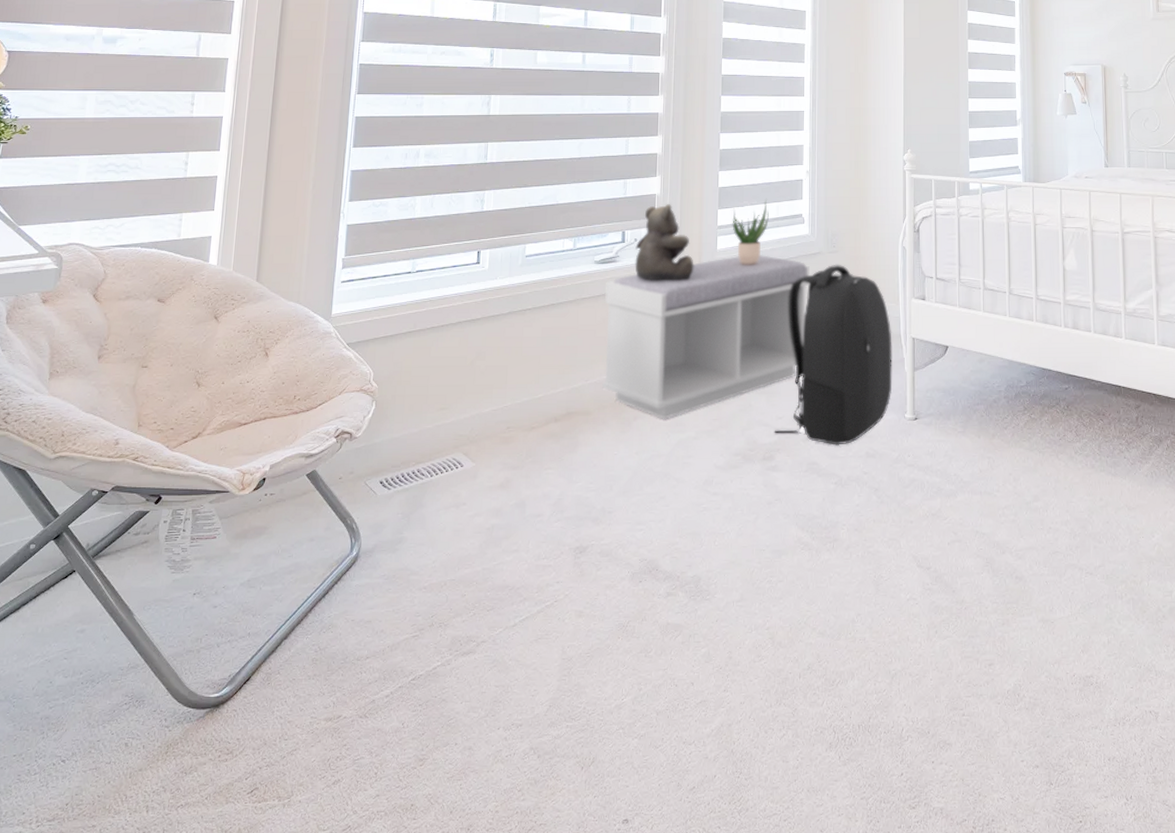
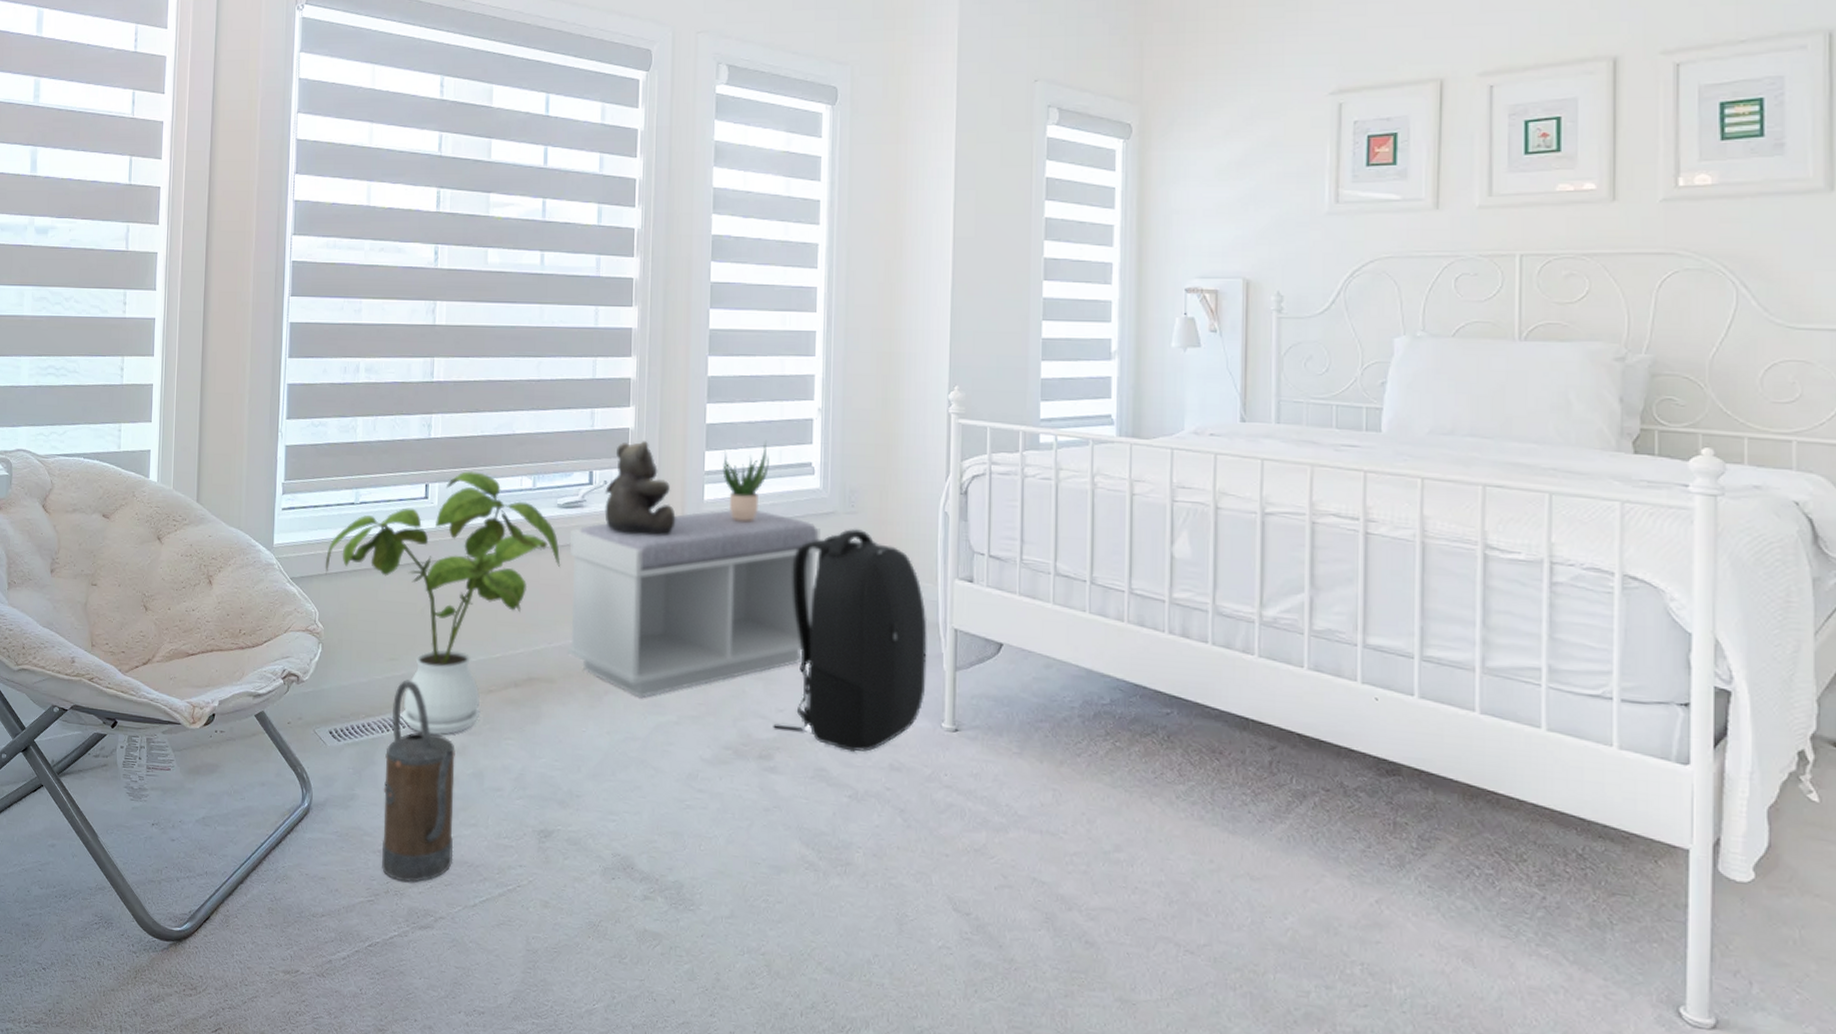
house plant: none [381,238,597,473] -> present [325,471,561,735]
watering can: none [427,426,500,614] -> present [382,679,455,883]

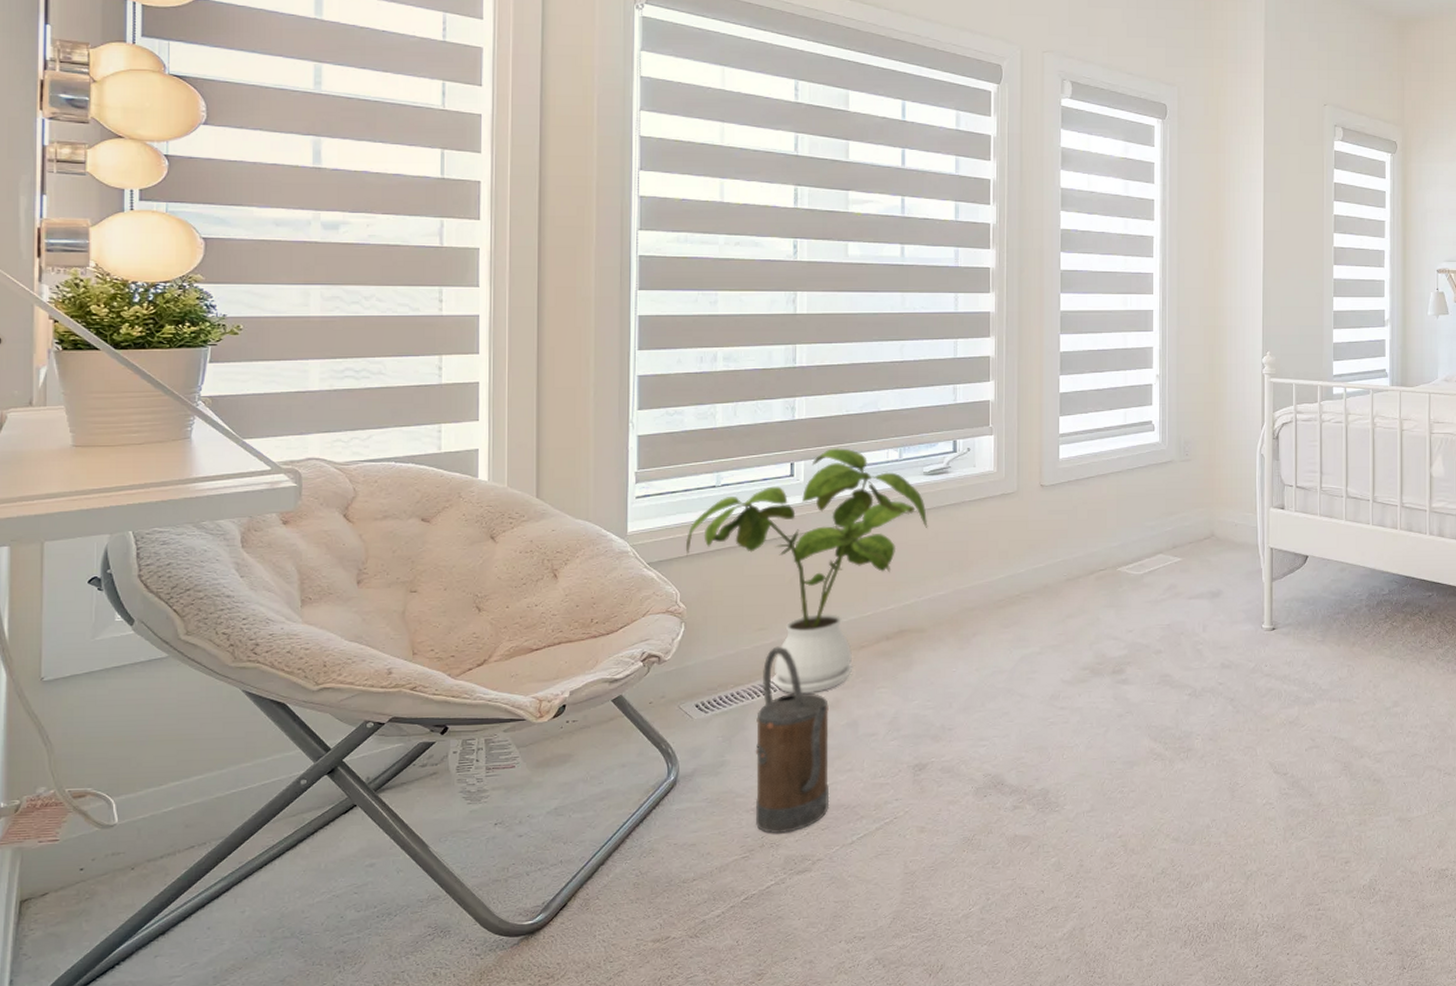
bench: present [568,510,820,697] -> none [936,464,1160,635]
teddy bear: present [604,441,676,535] -> none [968,411,1034,492]
potted plant: present [722,441,769,521] -> none [1075,405,1115,474]
backpack: present [773,528,928,752] -> none [1124,473,1249,657]

